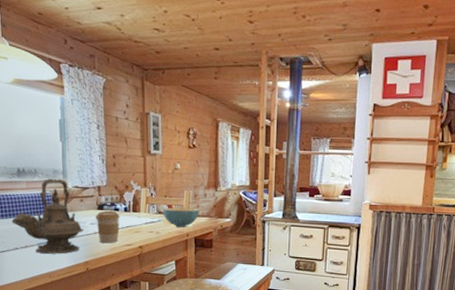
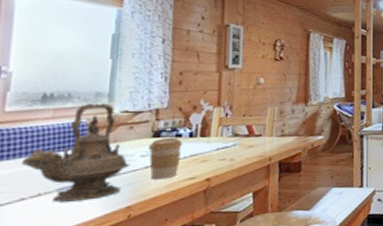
cereal bowl: present [162,207,199,227] -> none [239,126,286,151]

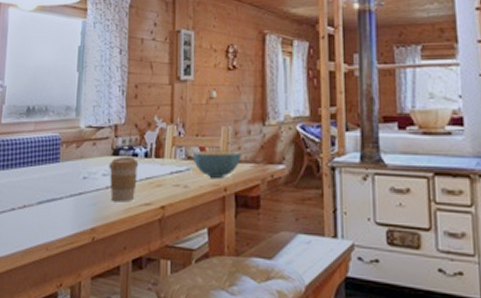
teapot: present [21,103,131,203] -> none [12,117,94,217]
cereal bowl: none [239,126,286,151] -> present [192,150,241,178]

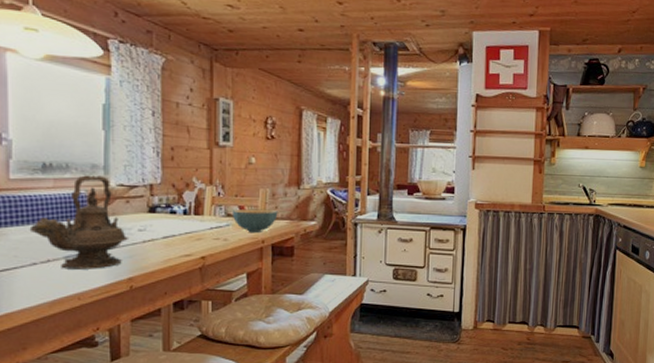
teapot: none [12,117,94,217] -> present [29,175,130,269]
coffee cup: present [109,156,139,202] -> none [145,213,178,254]

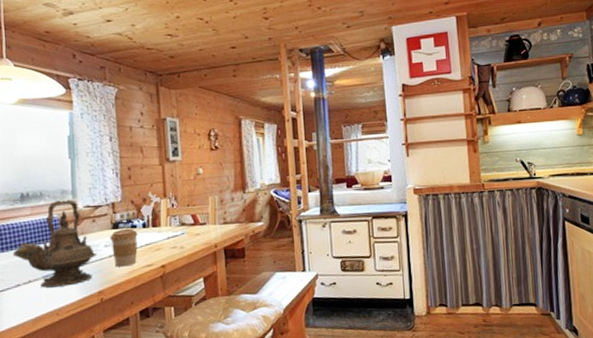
coffee cup: none [145,213,178,254] -> present [110,228,138,267]
cereal bowl: present [232,208,278,232] -> none [185,214,228,238]

